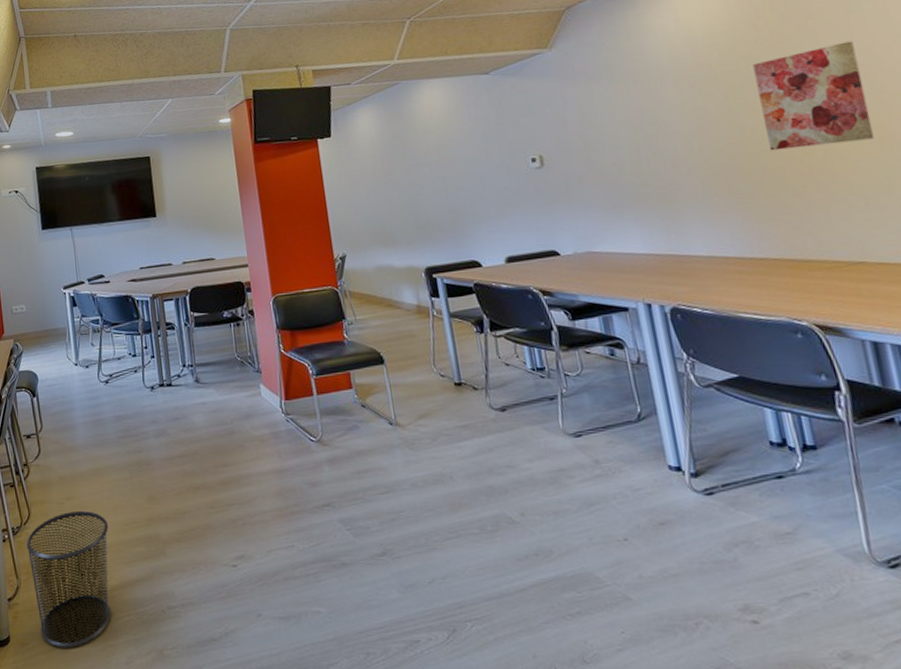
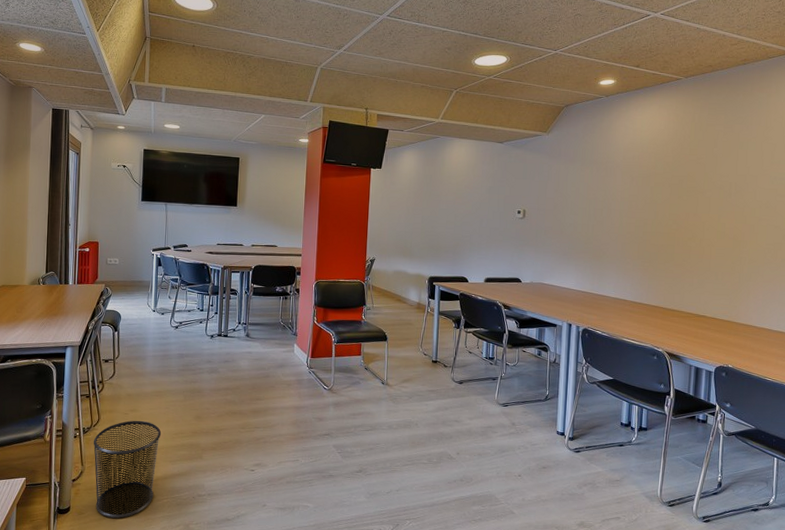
wall art: present [752,41,875,151] -> none [670,168,737,237]

